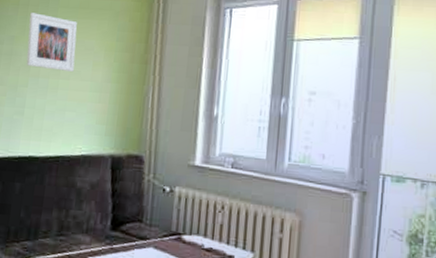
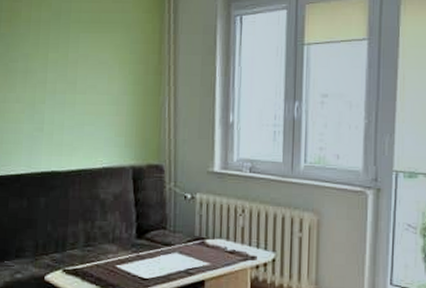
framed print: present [26,13,77,72] -> none [41,29,91,86]

